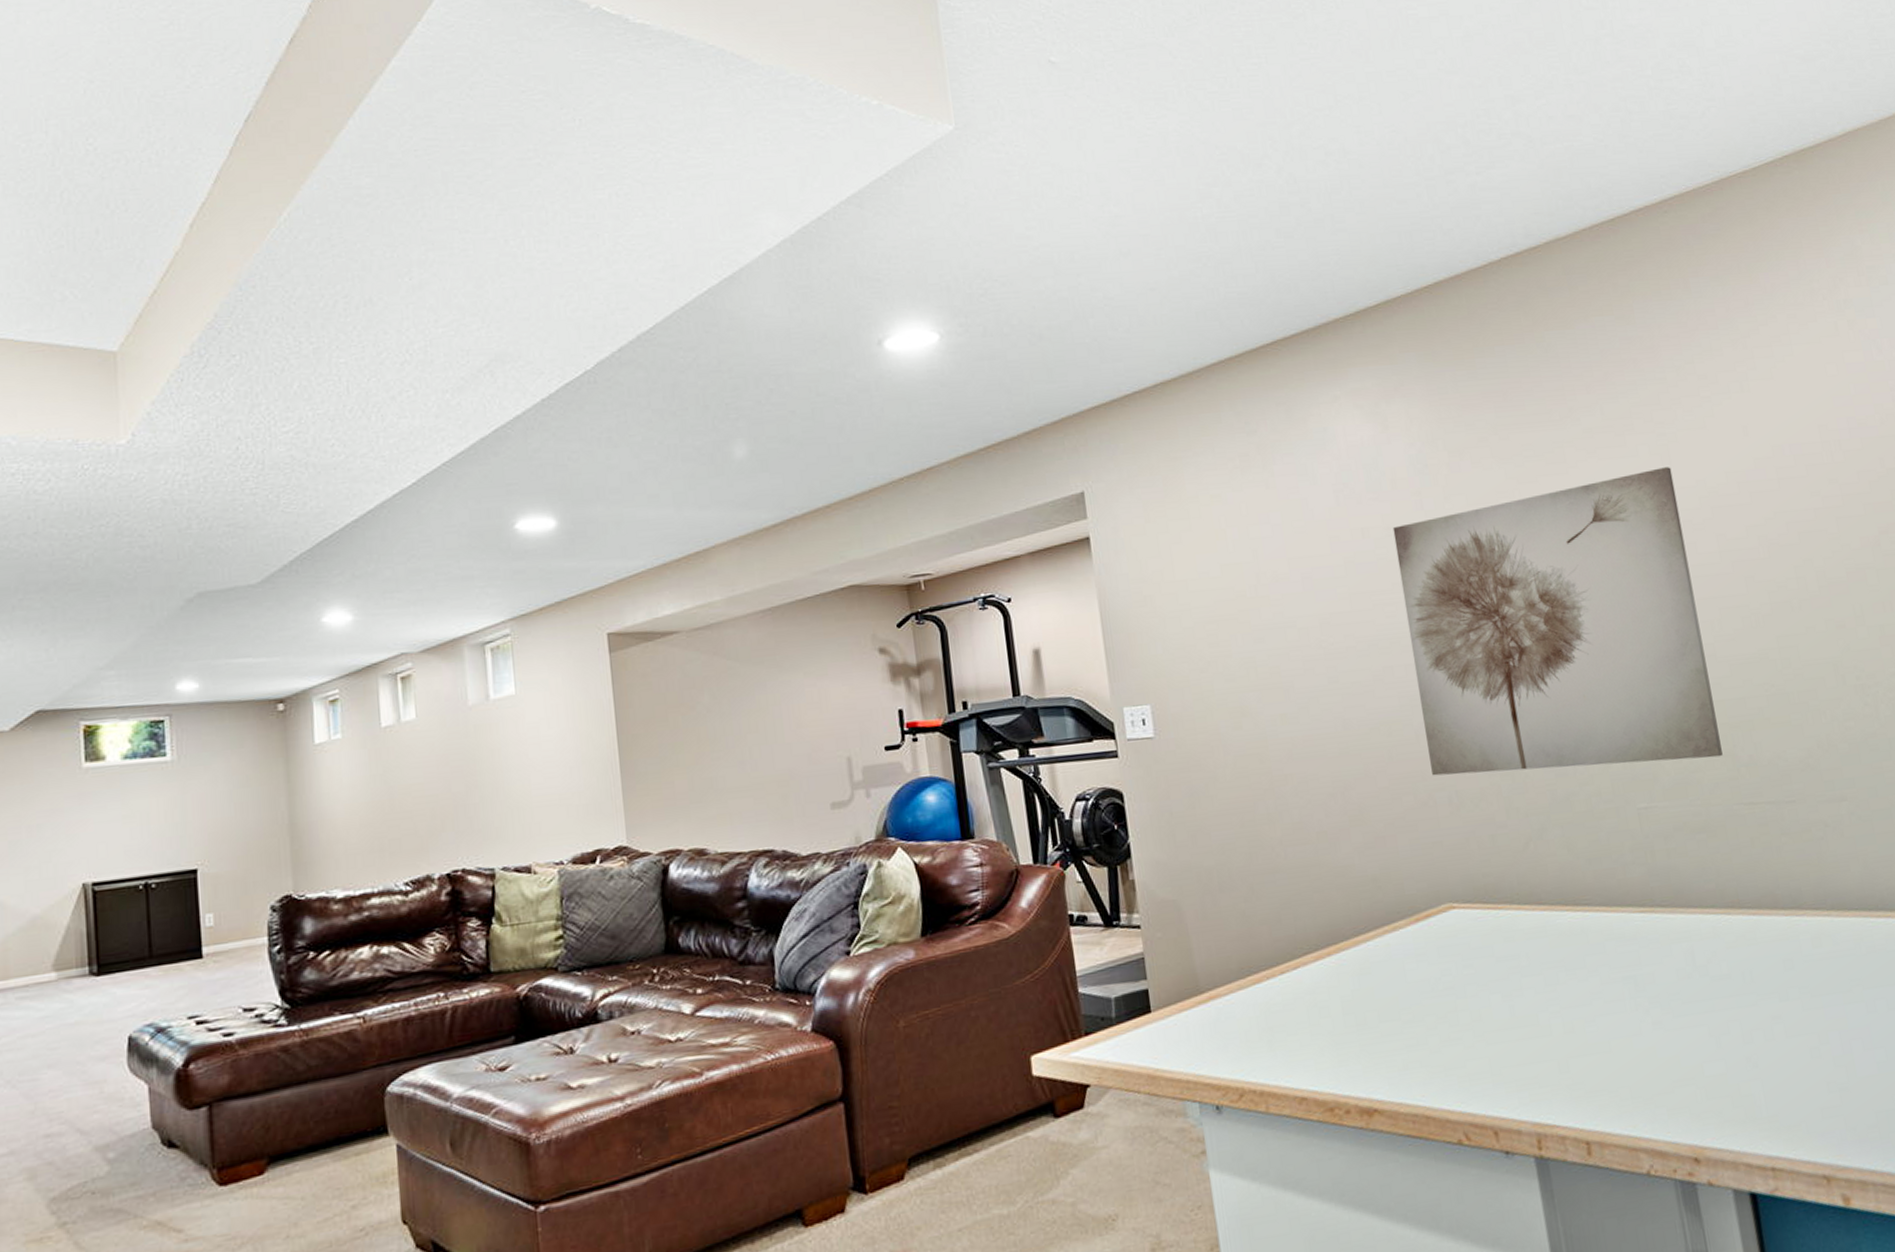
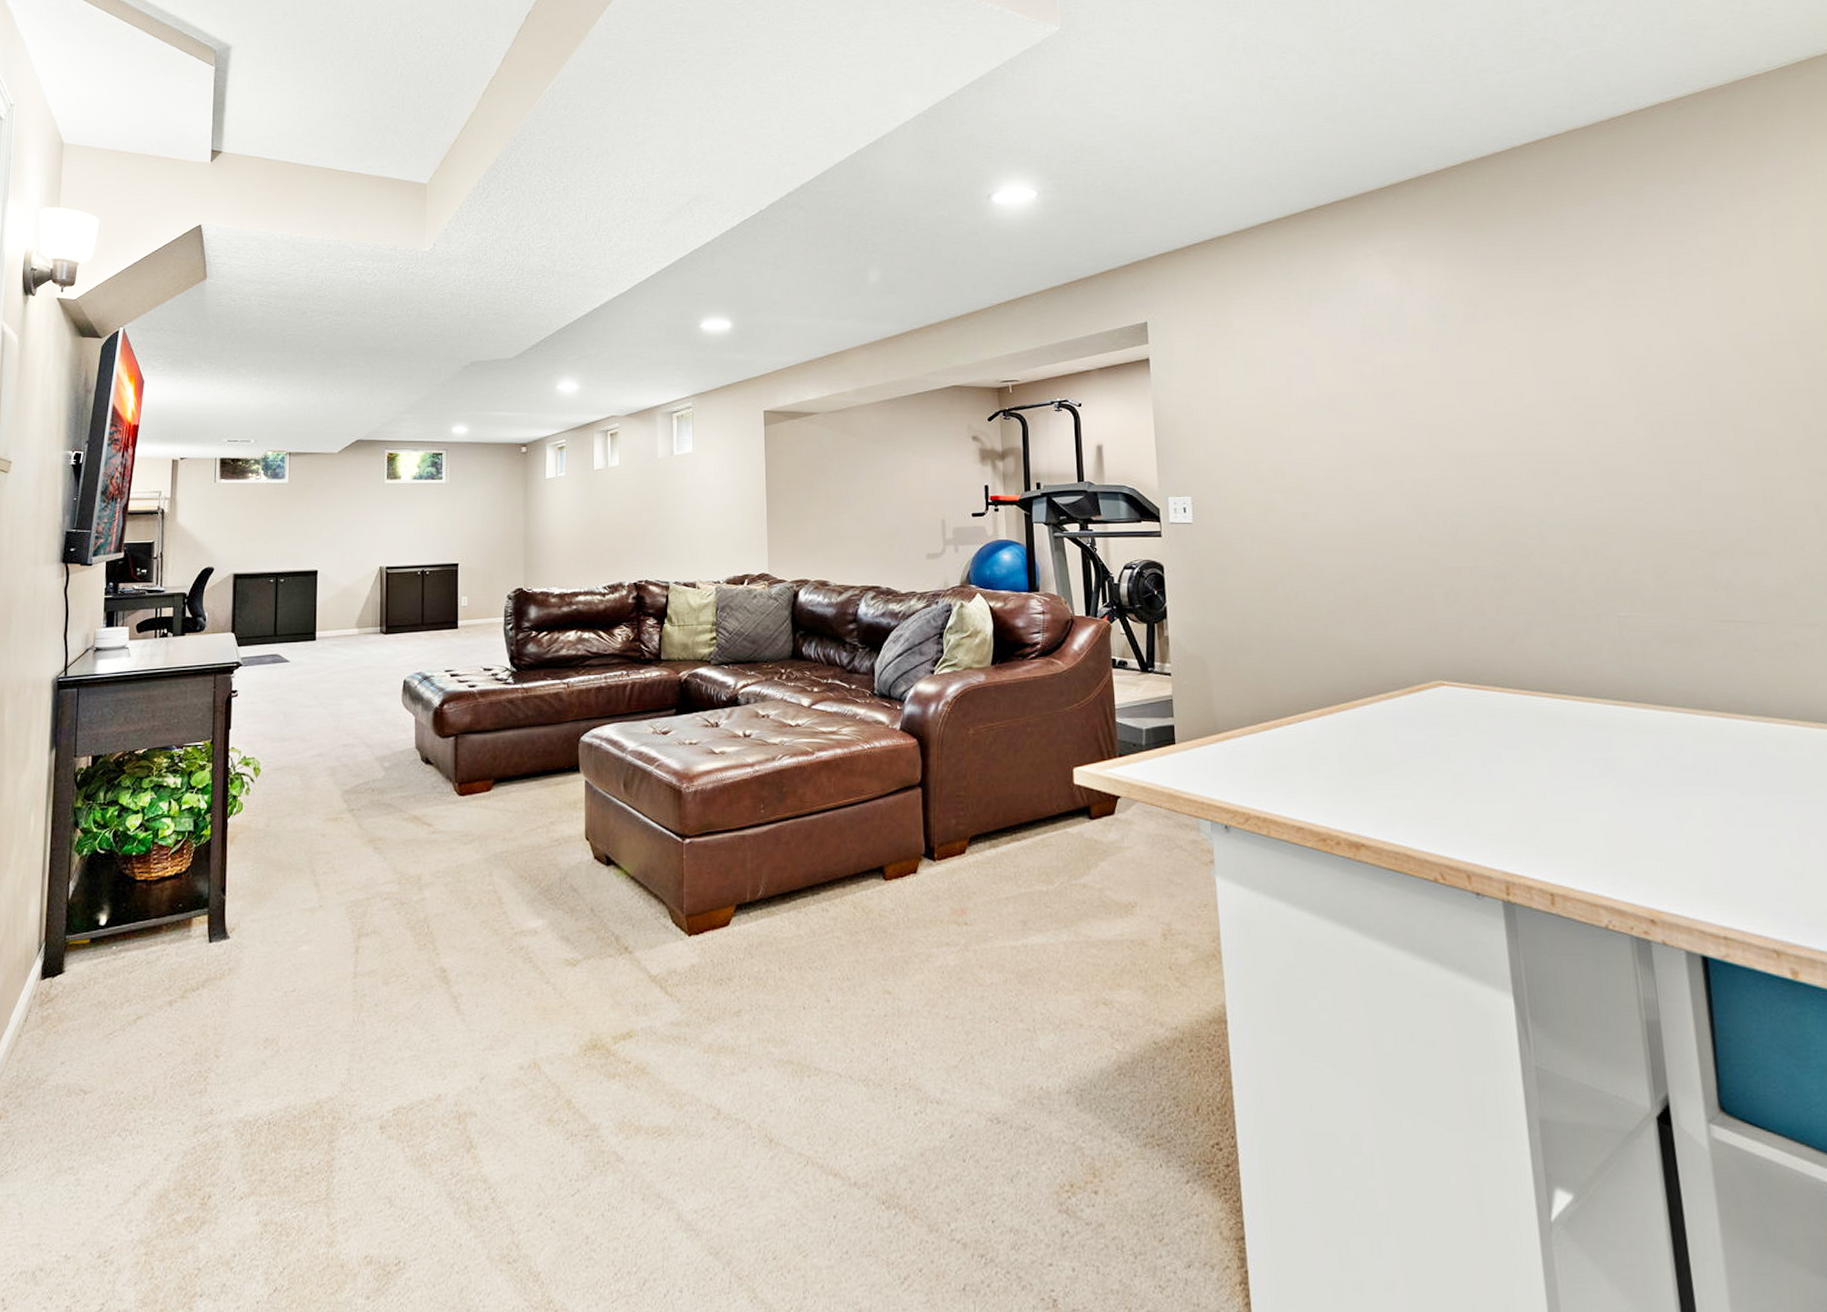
wall art: present [1392,467,1723,776] -> none [1410,327,1702,579]

